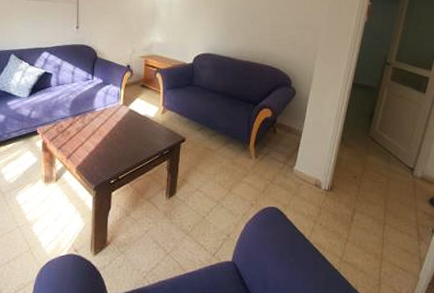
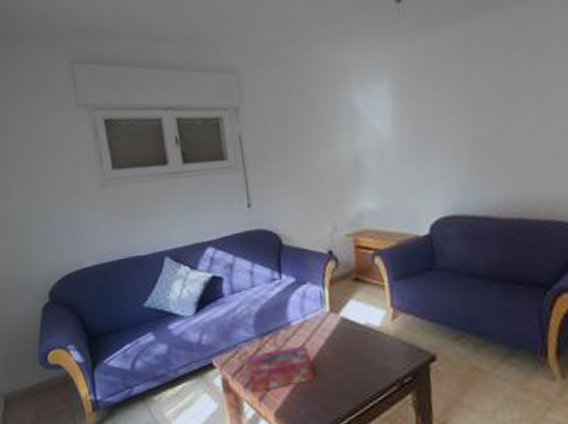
tissue box: none [61,124,106,153] -> present [247,345,314,393]

